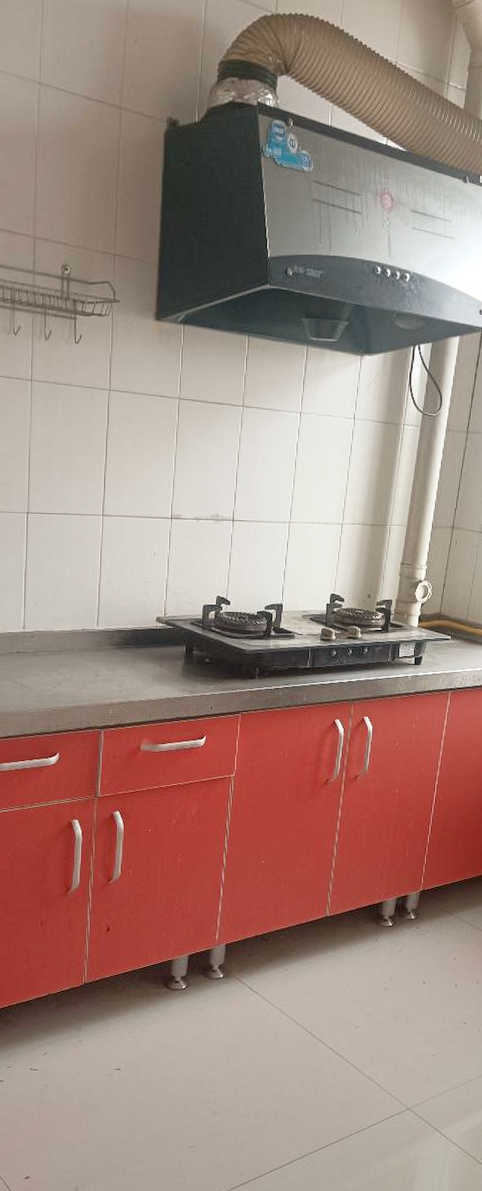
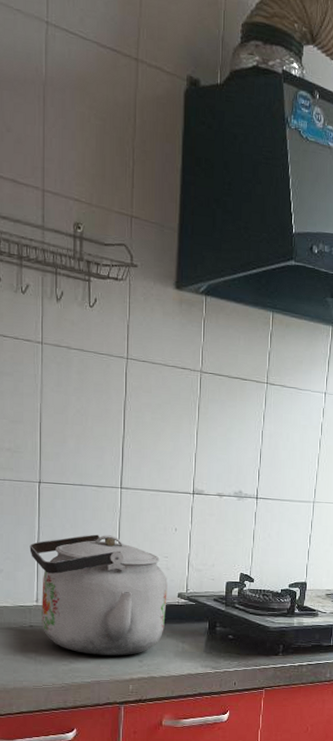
kettle: none [18,561,146,681] -> present [29,534,168,656]

